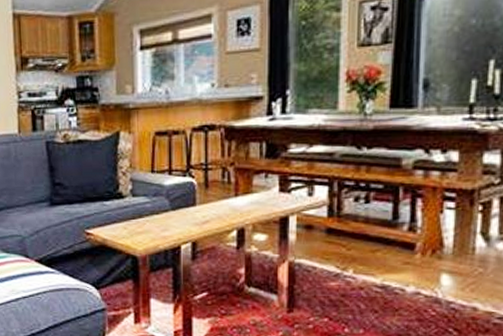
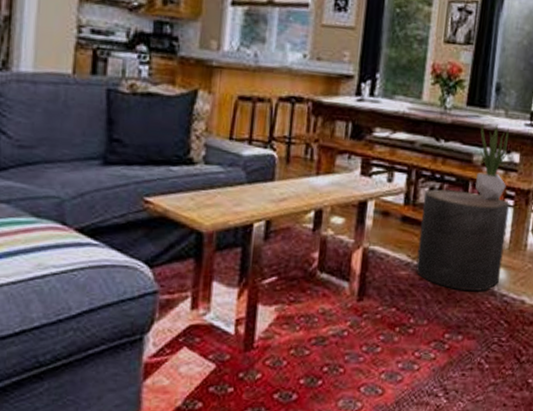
stool: none [346,198,449,299] -> present [415,189,509,291]
potted plant: none [407,123,444,204] -> present [475,123,509,201]

